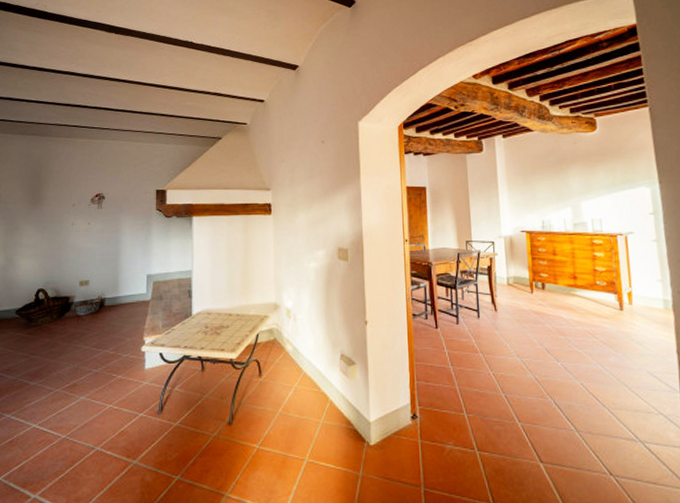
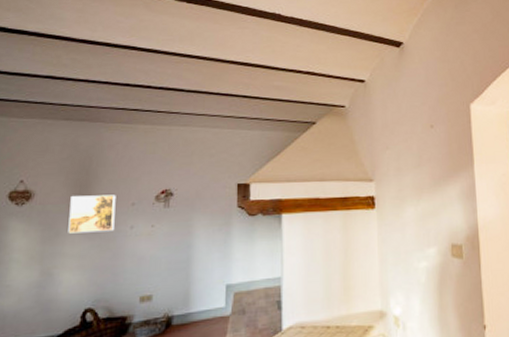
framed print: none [24,197,61,228] -> present [68,194,116,234]

